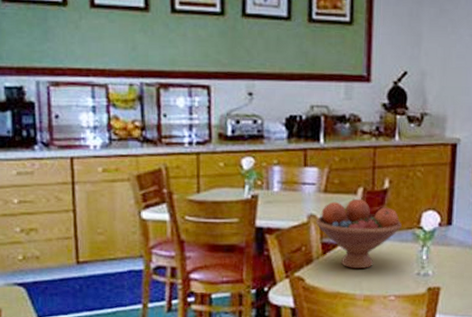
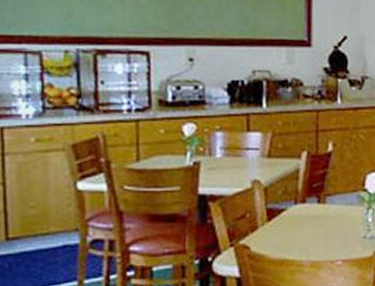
fruit bowl: present [316,198,402,268] -> none [260,162,347,234]

